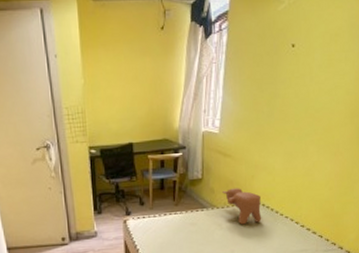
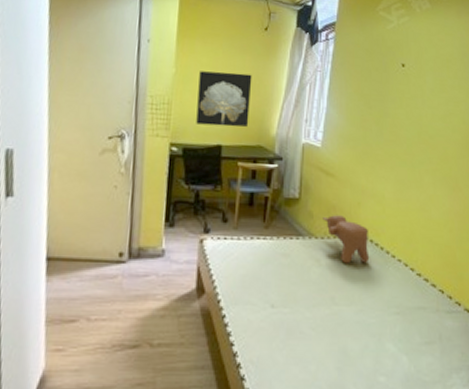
wall art: none [106,75,154,127] -> present [196,71,252,127]

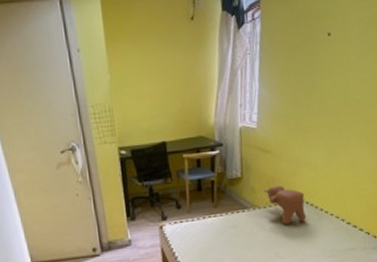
wall art: present [196,71,252,127] -> none [134,68,188,126]

